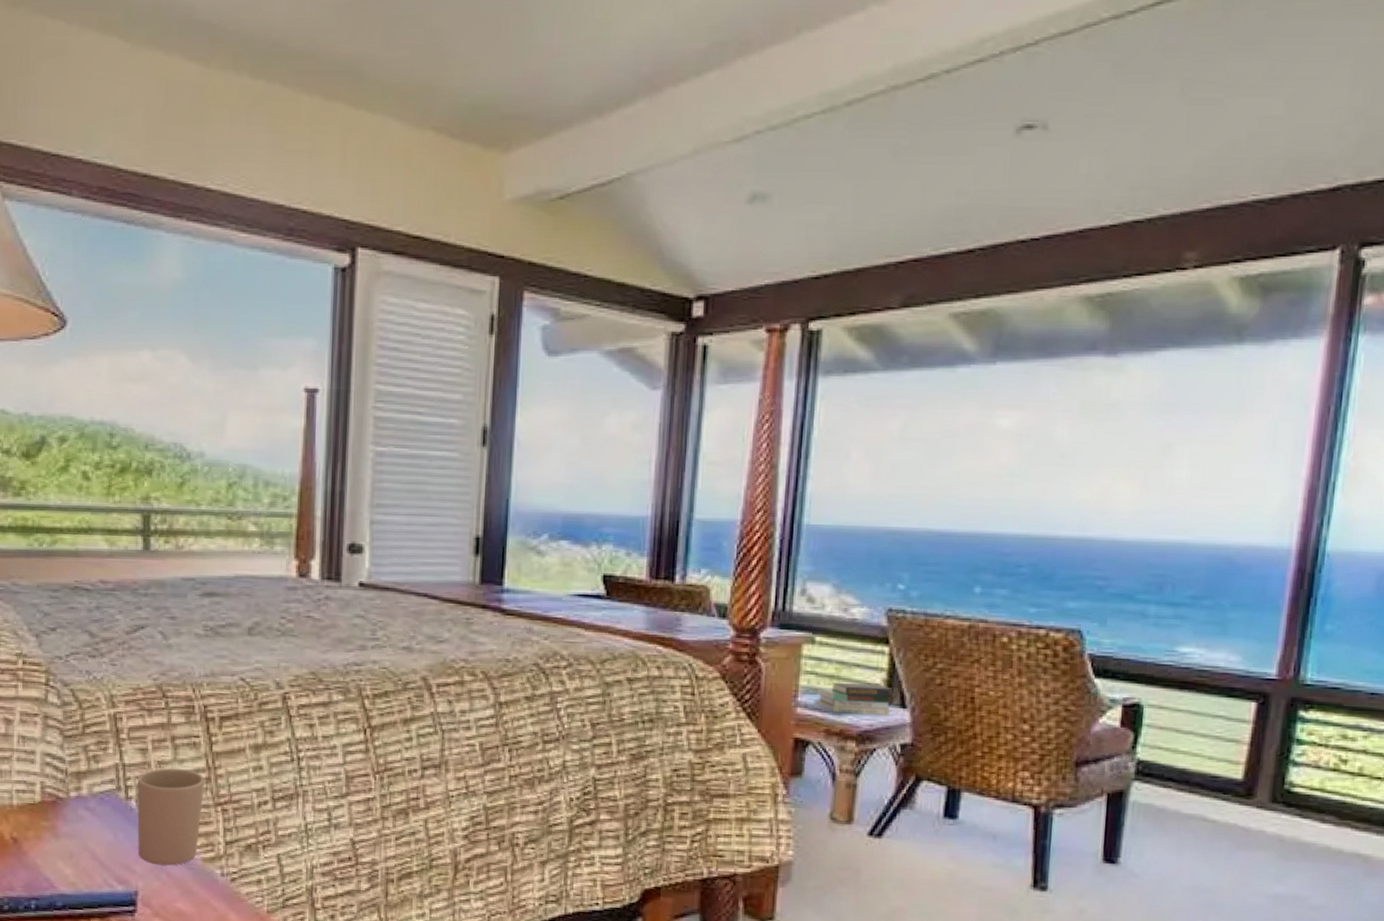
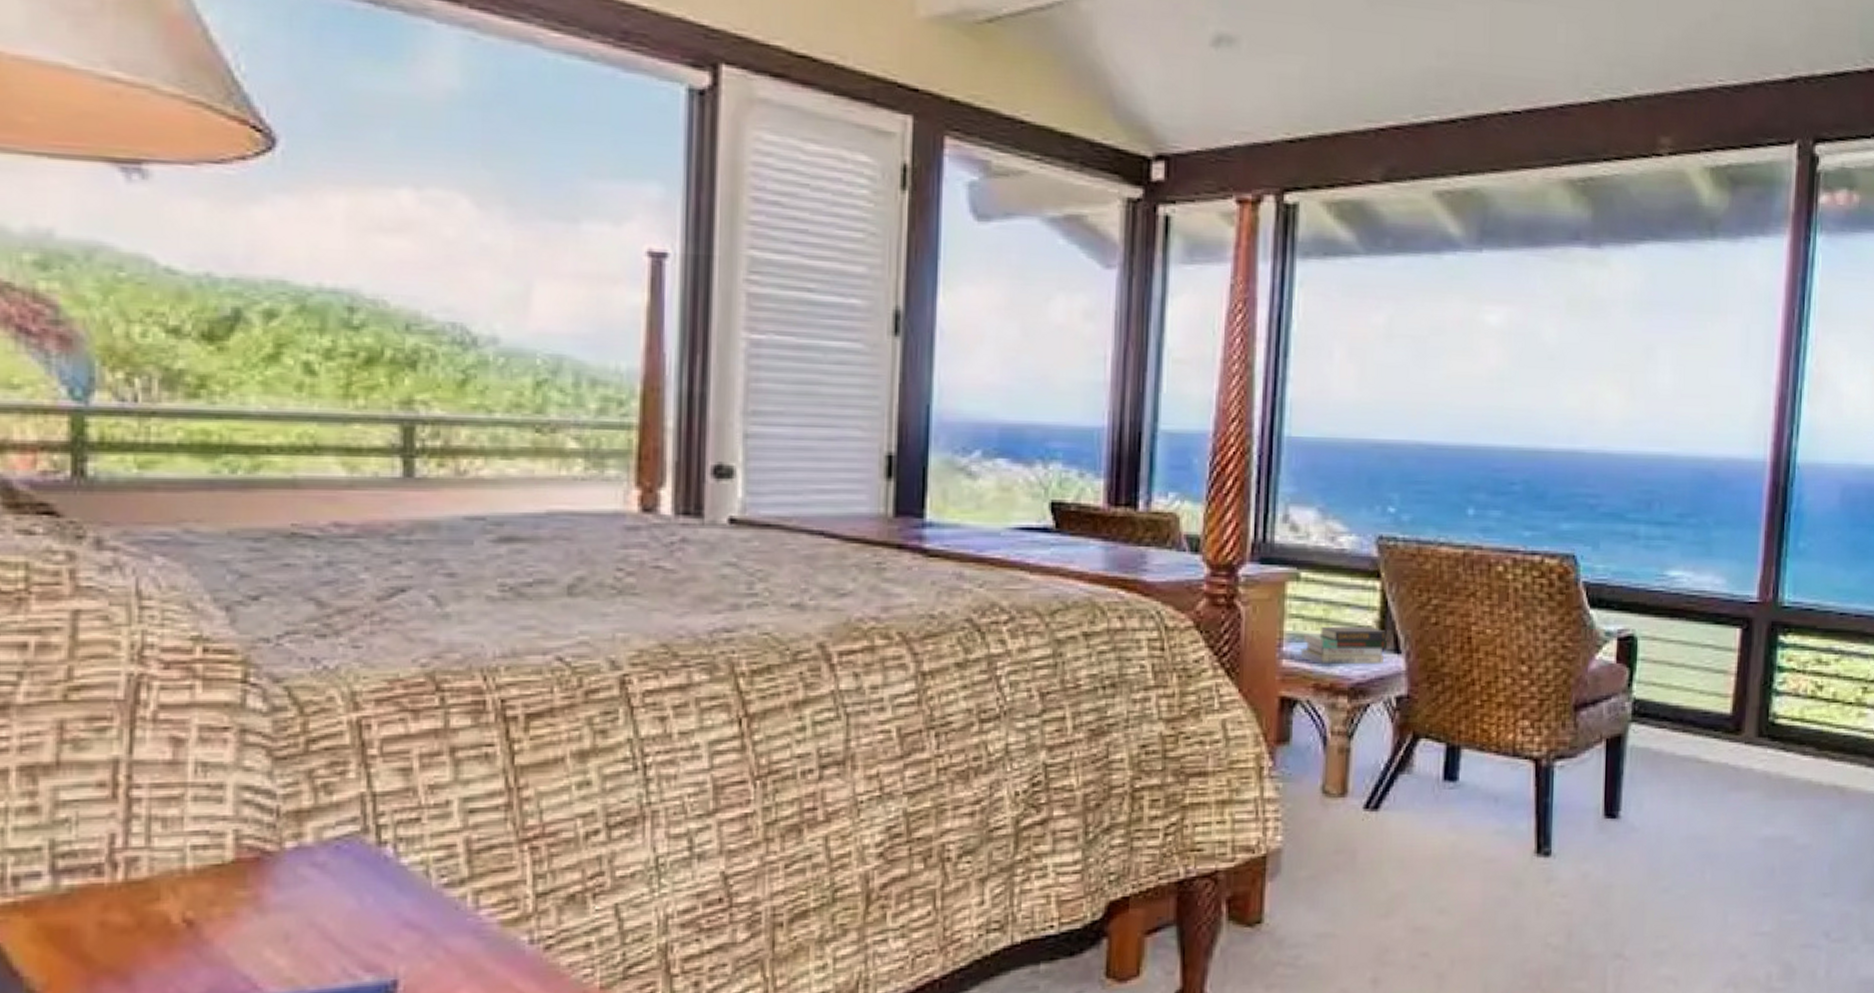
mug: present [137,768,205,866] -> none [395,794,503,938]

